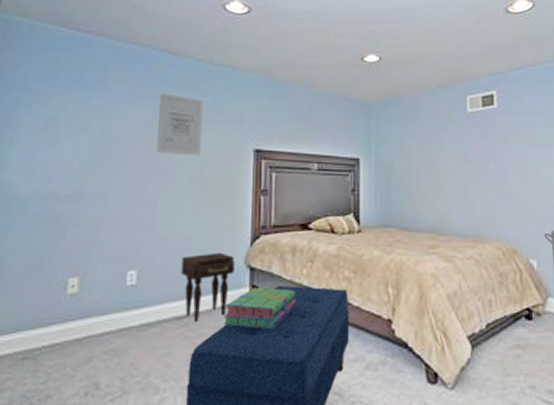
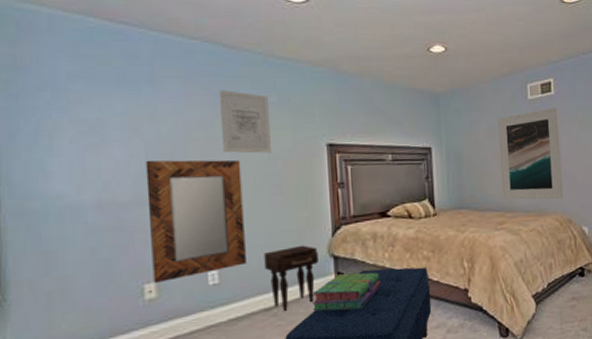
home mirror: none [77,156,171,279] -> present [145,160,246,284]
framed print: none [432,122,507,225] -> present [497,108,563,200]

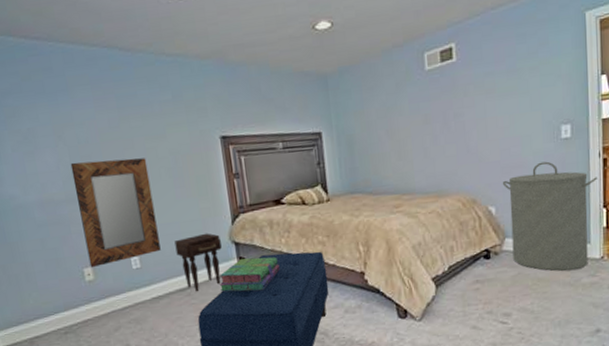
wall art: present [220,89,272,154] -> none [121,92,172,152]
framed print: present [497,108,563,200] -> none [391,76,467,182]

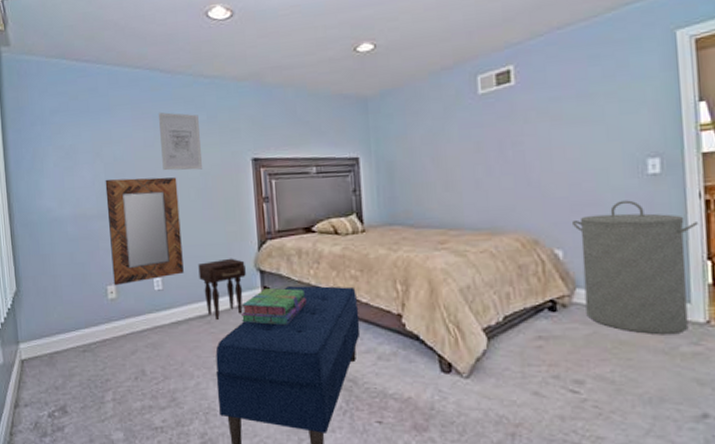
wall art: none [121,92,172,152] -> present [159,112,203,171]

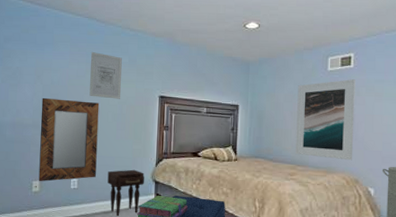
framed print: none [438,101,527,215] -> present [295,79,356,161]

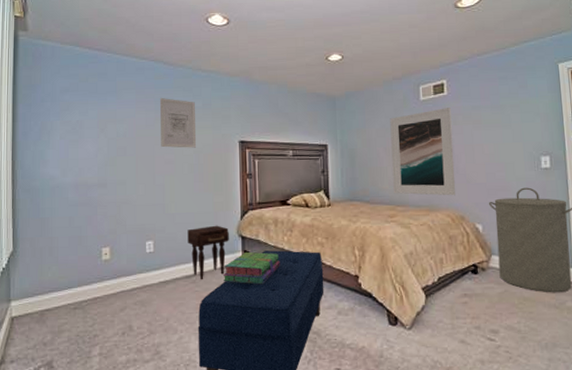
home mirror: present [38,97,100,182] -> none [107,152,174,248]

